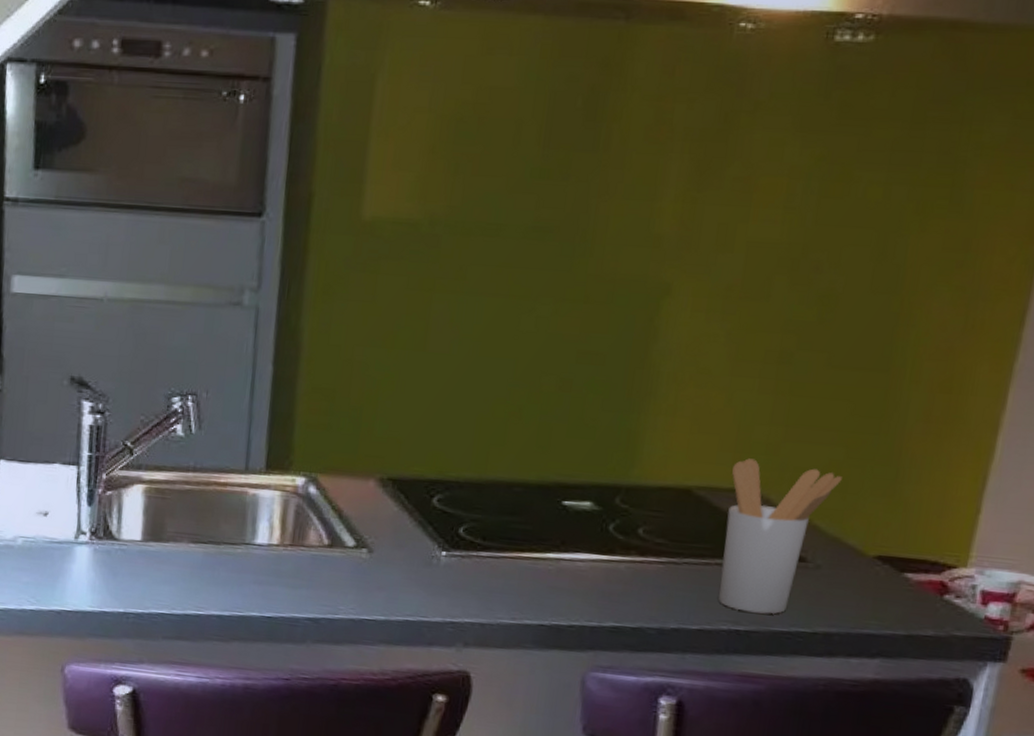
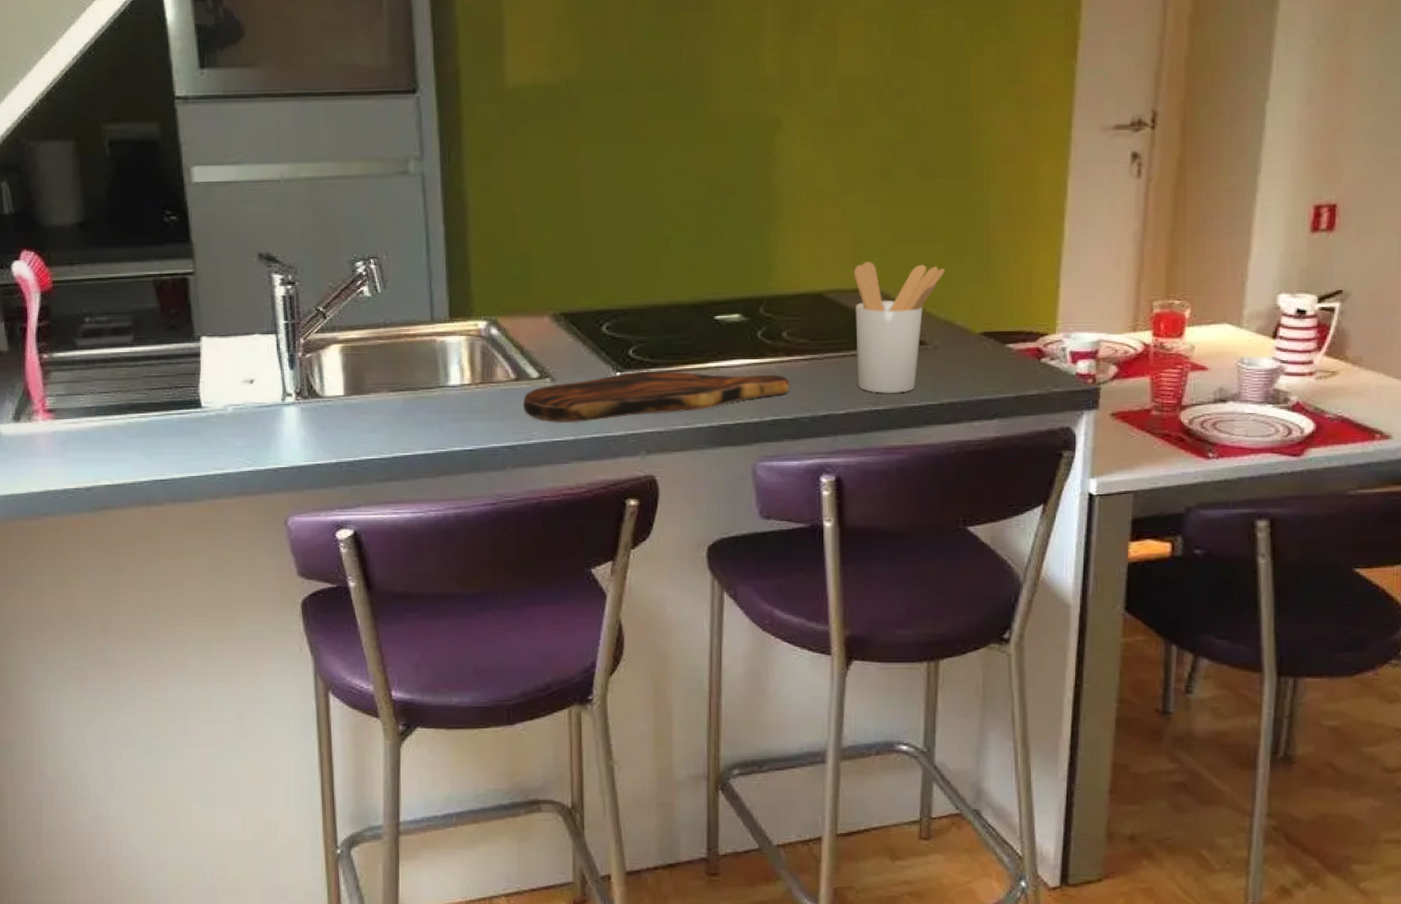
cutting board: none [333,553,639,605] -> present [523,371,790,423]

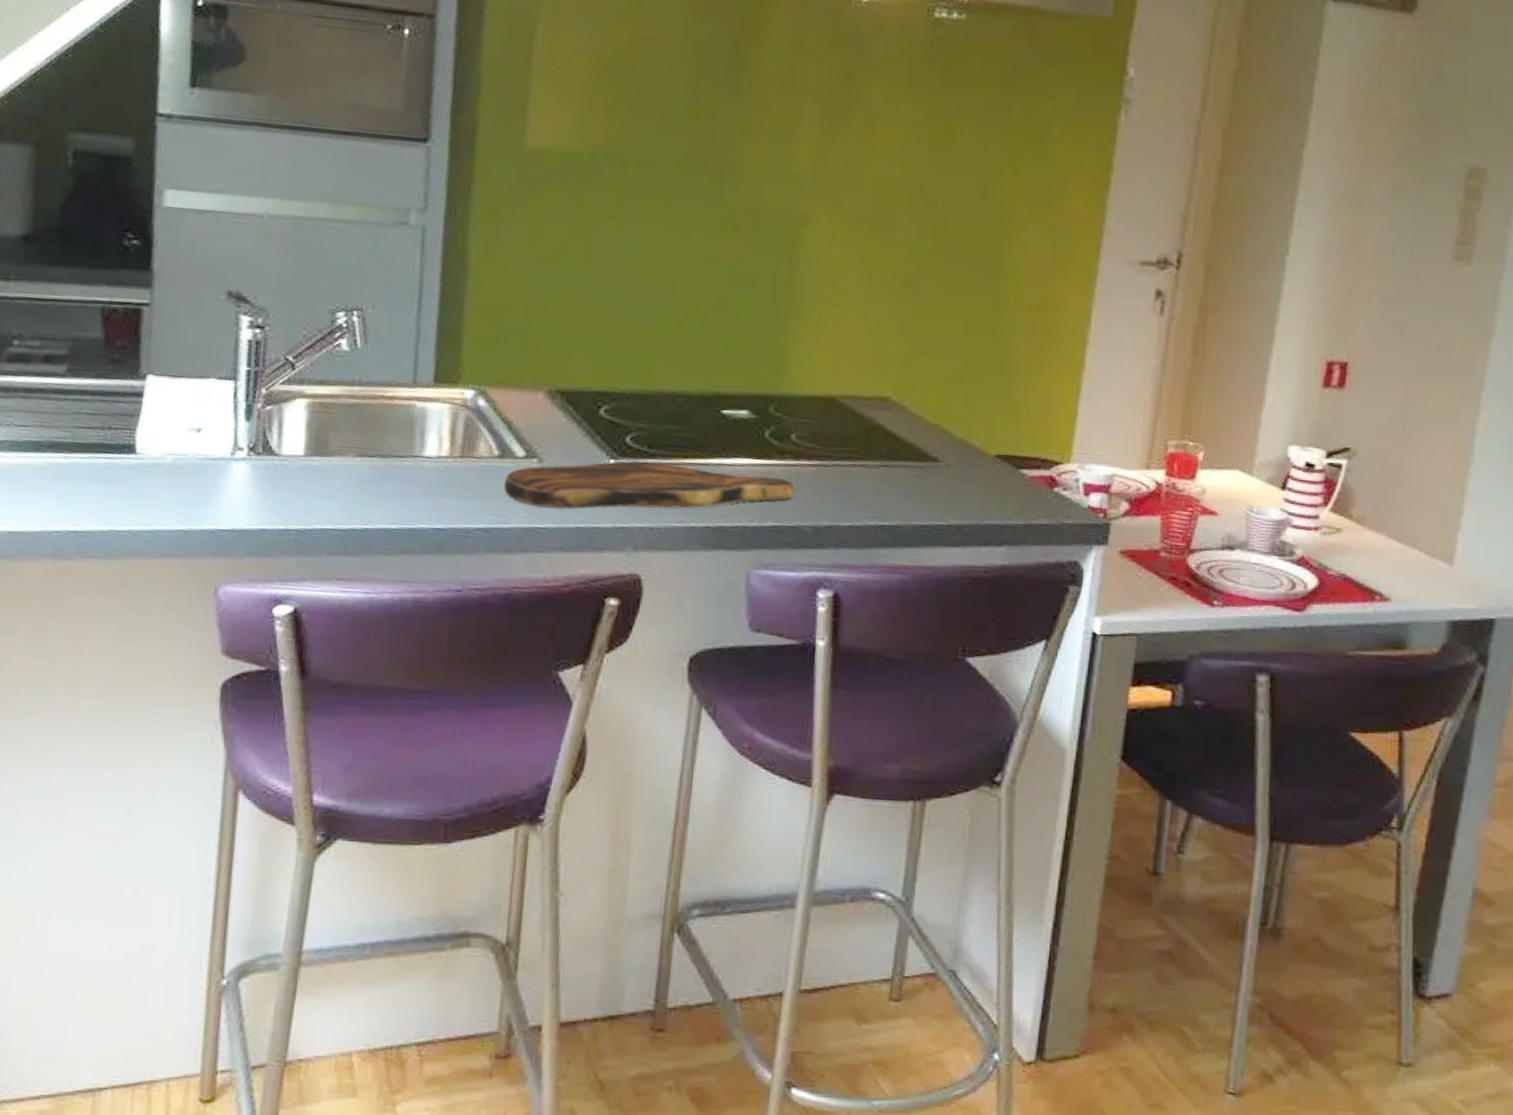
utensil holder: present [854,262,945,393] -> none [865,370,964,510]

